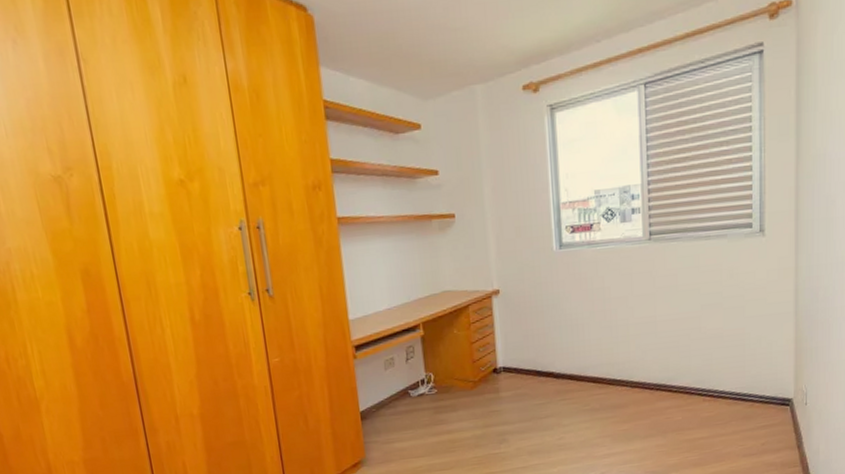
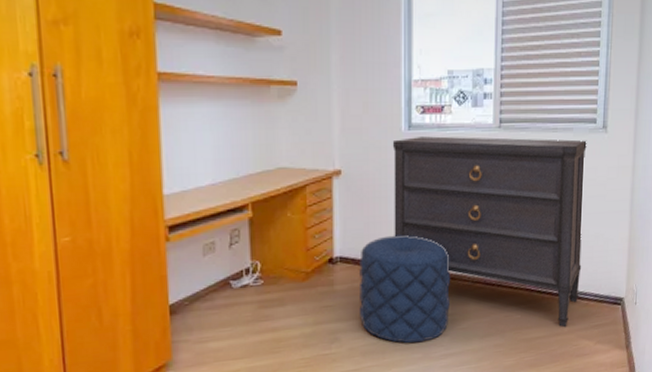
pouf: none [521,345,610,444] -> present [359,234,451,344]
dresser: none [545,245,744,429] -> present [392,136,587,328]

